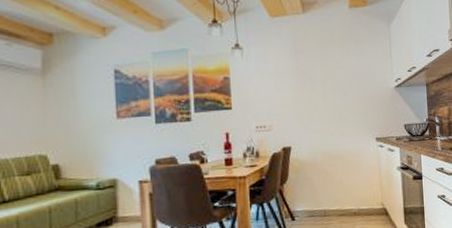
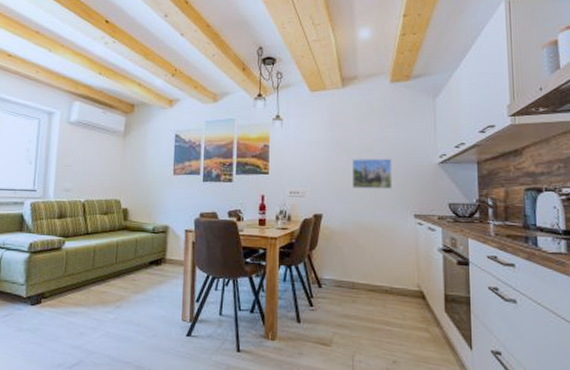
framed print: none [316,85,356,118] -> present [351,158,393,190]

